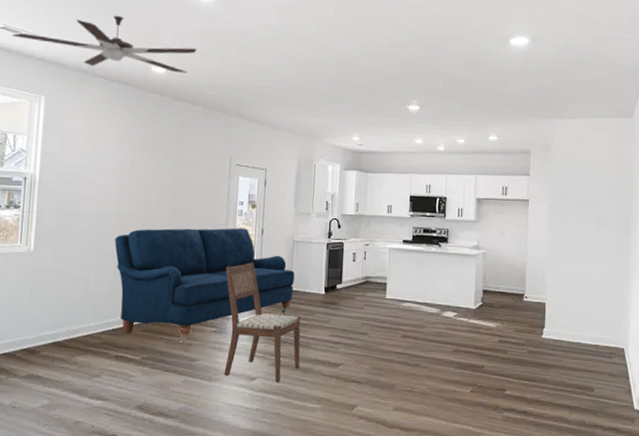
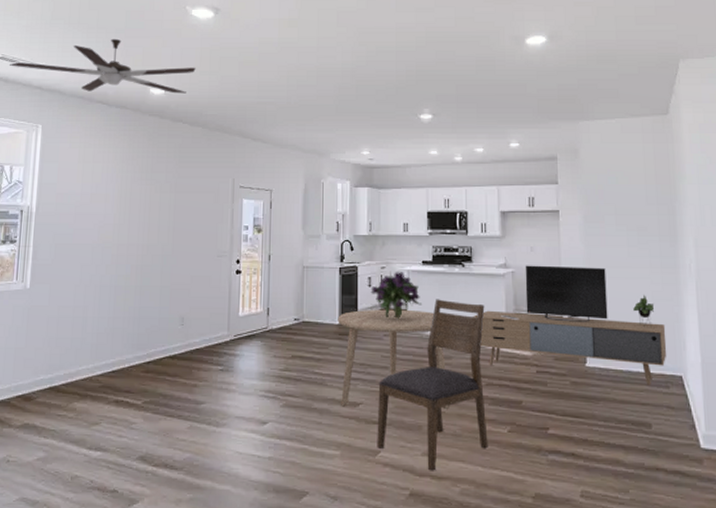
sofa: present [115,228,295,343] -> none [114,255,305,384]
chair: present [224,262,301,382] -> none [231,292,315,426]
dining table: none [323,281,420,371] -> present [338,309,449,409]
bouquet: none [354,248,400,292] -> present [370,271,421,320]
chair: none [354,274,457,424] -> present [377,299,488,471]
media console: none [446,247,614,356] -> present [473,265,667,385]

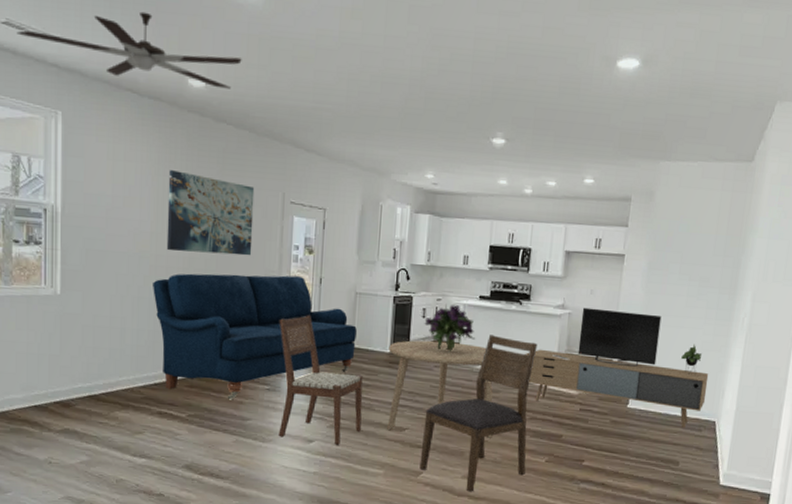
sofa: none [114,255,305,384] -> present [153,273,357,400]
wall art: none [127,167,207,240] -> present [166,170,255,256]
chair: none [231,292,315,426] -> present [278,315,363,445]

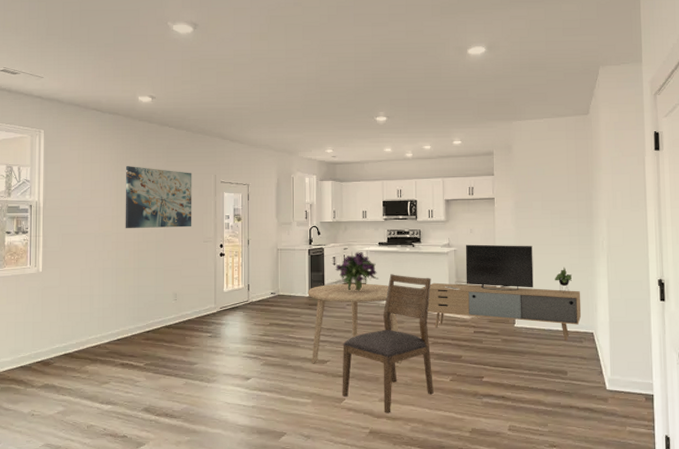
ceiling fan: present [17,11,242,89] -> none [12,52,179,101]
sofa: present [153,273,357,400] -> none [115,240,280,348]
chair: present [278,315,363,445] -> none [216,271,289,380]

